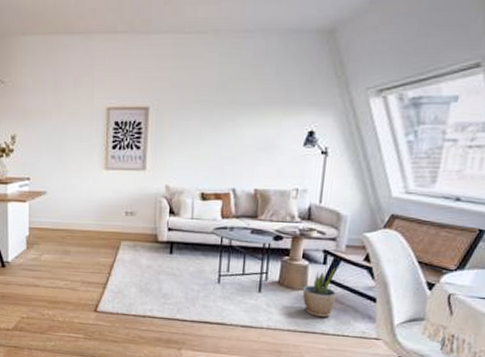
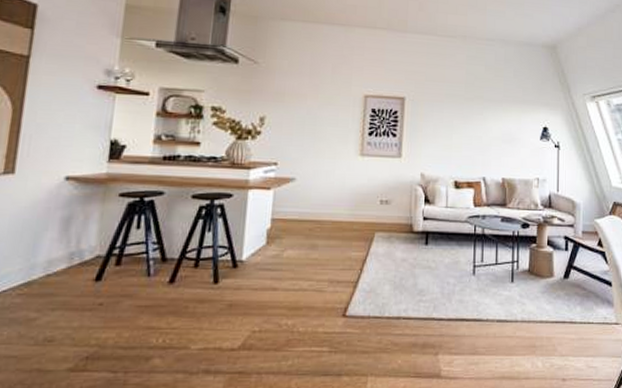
potted plant: present [302,268,337,317] -> none [550,254,579,304]

